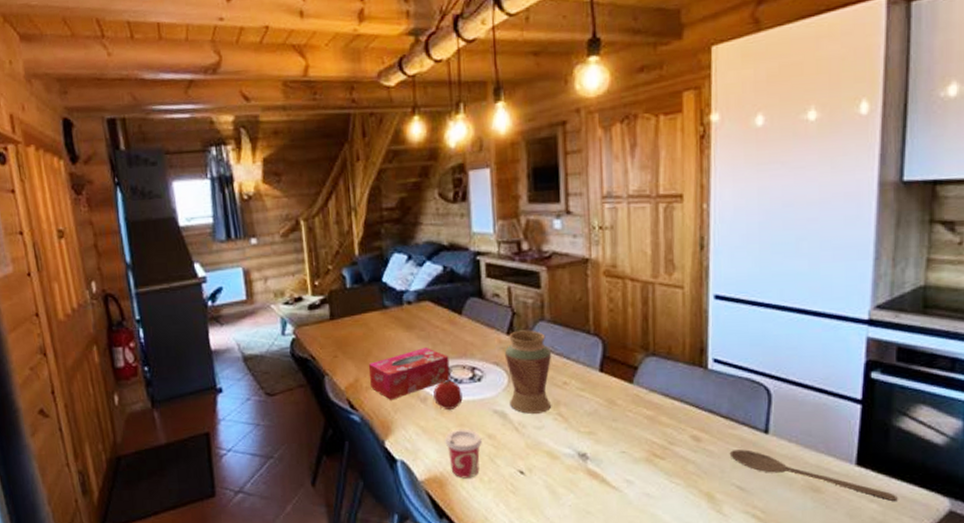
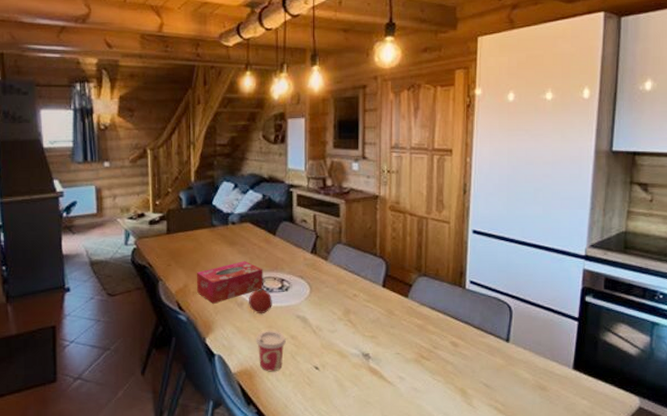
vase: present [504,330,552,414] -> none [308,250,346,319]
wooden spoon: present [729,449,898,501] -> none [479,354,602,398]

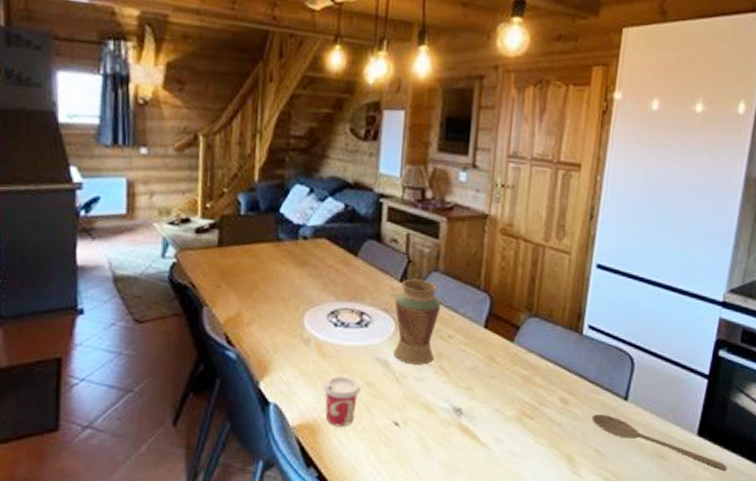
tissue box: present [196,261,263,304] -> none [252,287,339,339]
fruit: present [249,289,272,313] -> none [317,323,348,354]
vase: none [308,250,346,319] -> present [394,279,441,365]
wooden spoon: none [479,354,602,398] -> present [591,414,727,470]

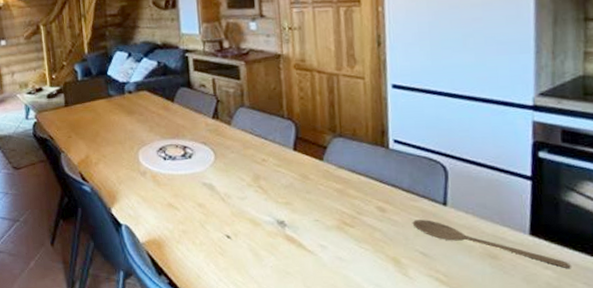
cup: present [323,374,361,427] -> none [162,198,194,241]
vase: present [394,279,441,365] -> none [211,115,253,186]

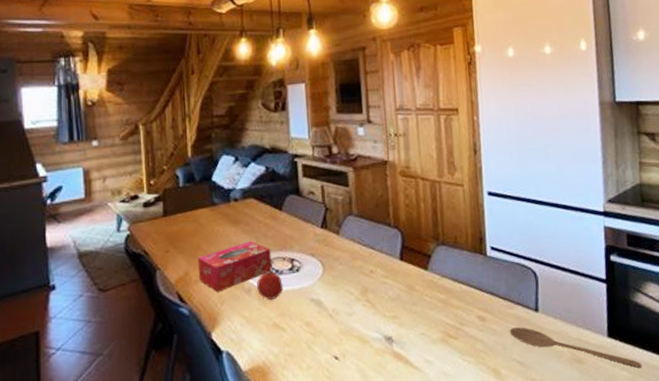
tissue box: none [96,130,166,174] -> present [197,241,272,292]
fruit: none [151,157,176,182] -> present [257,271,283,300]

